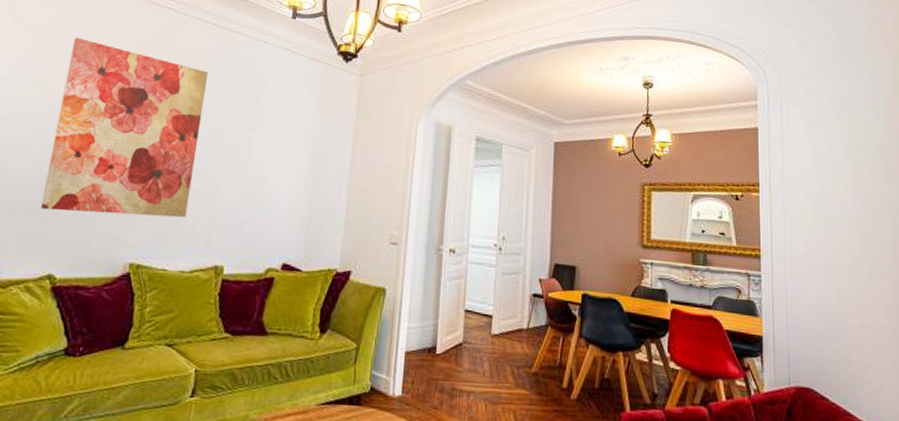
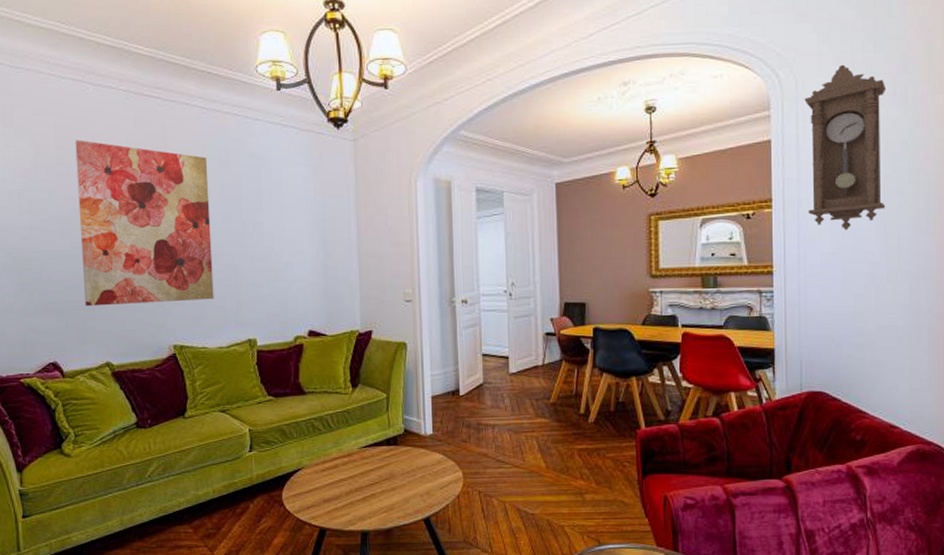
pendulum clock: none [787,69,863,222] -> present [804,64,887,230]

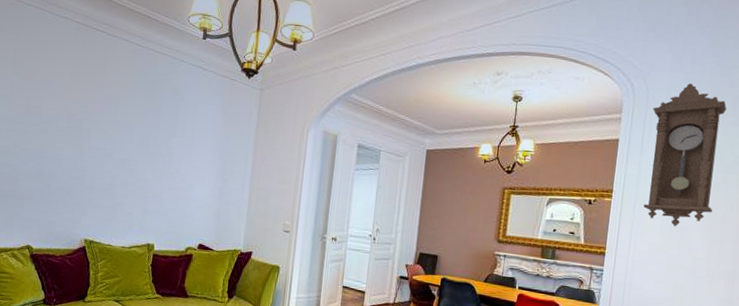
wall art: present [75,140,214,307] -> none [17,57,137,206]

